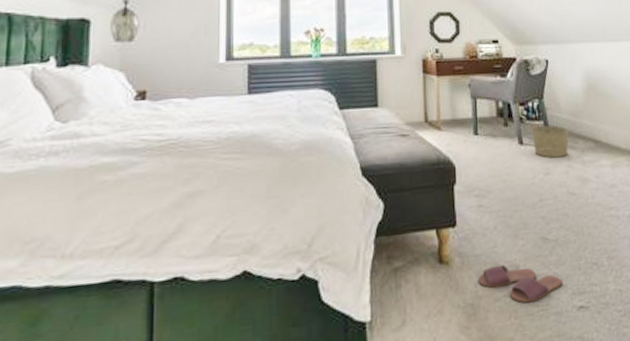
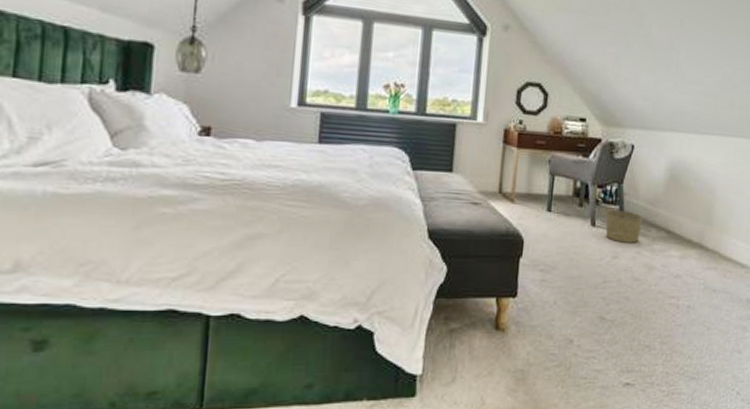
slippers: present [478,264,563,303] -> none [531,337,613,375]

